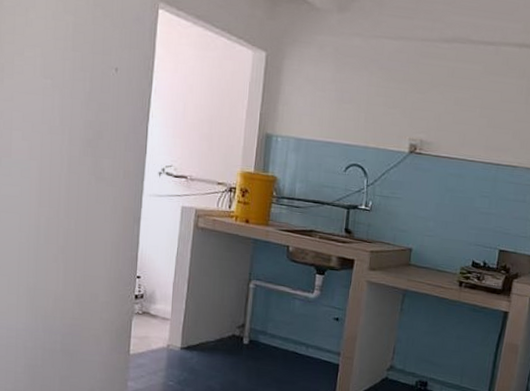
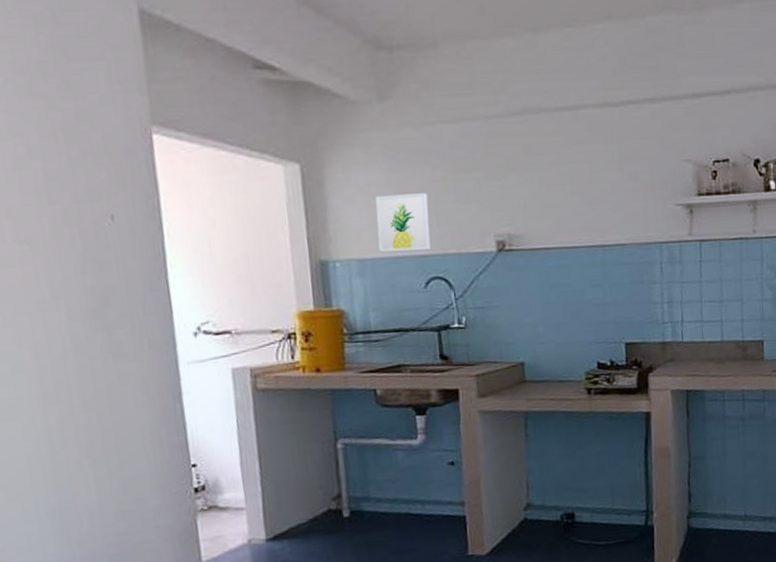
wall art: none [314,89,362,141] -> present [375,193,431,252]

